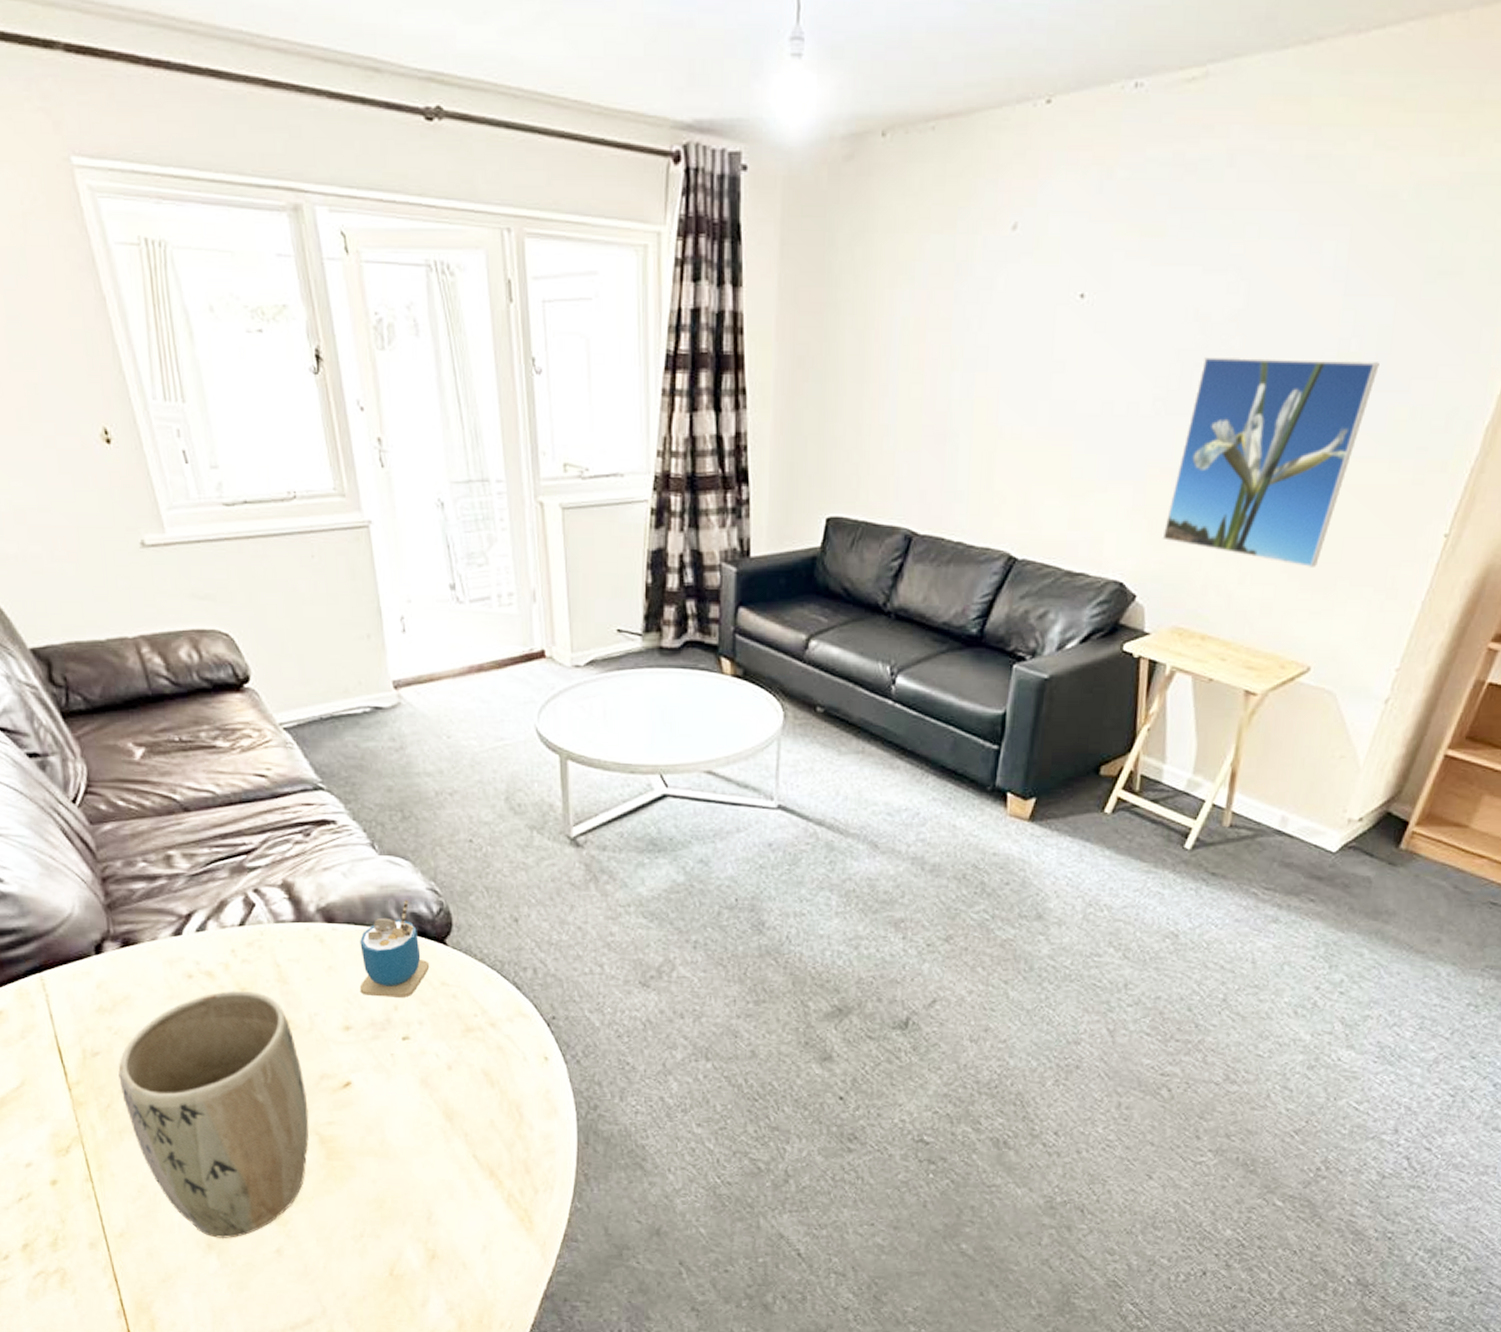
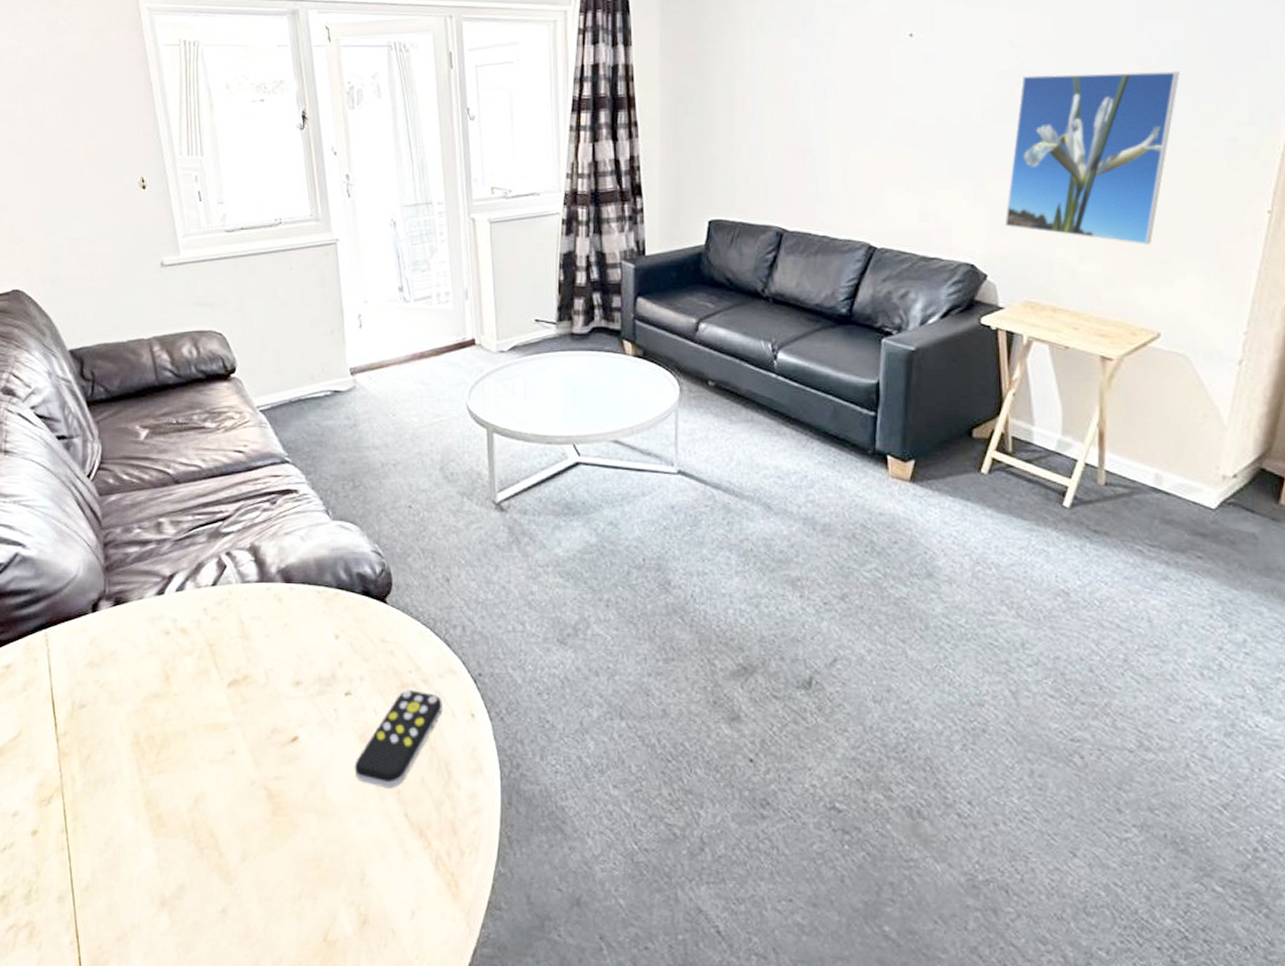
plant pot: present [118,991,309,1238] -> none [100,647,259,896]
cup: present [359,900,430,998] -> none [310,561,372,654]
remote control: none [416,1034,512,1131] -> present [354,690,442,788]

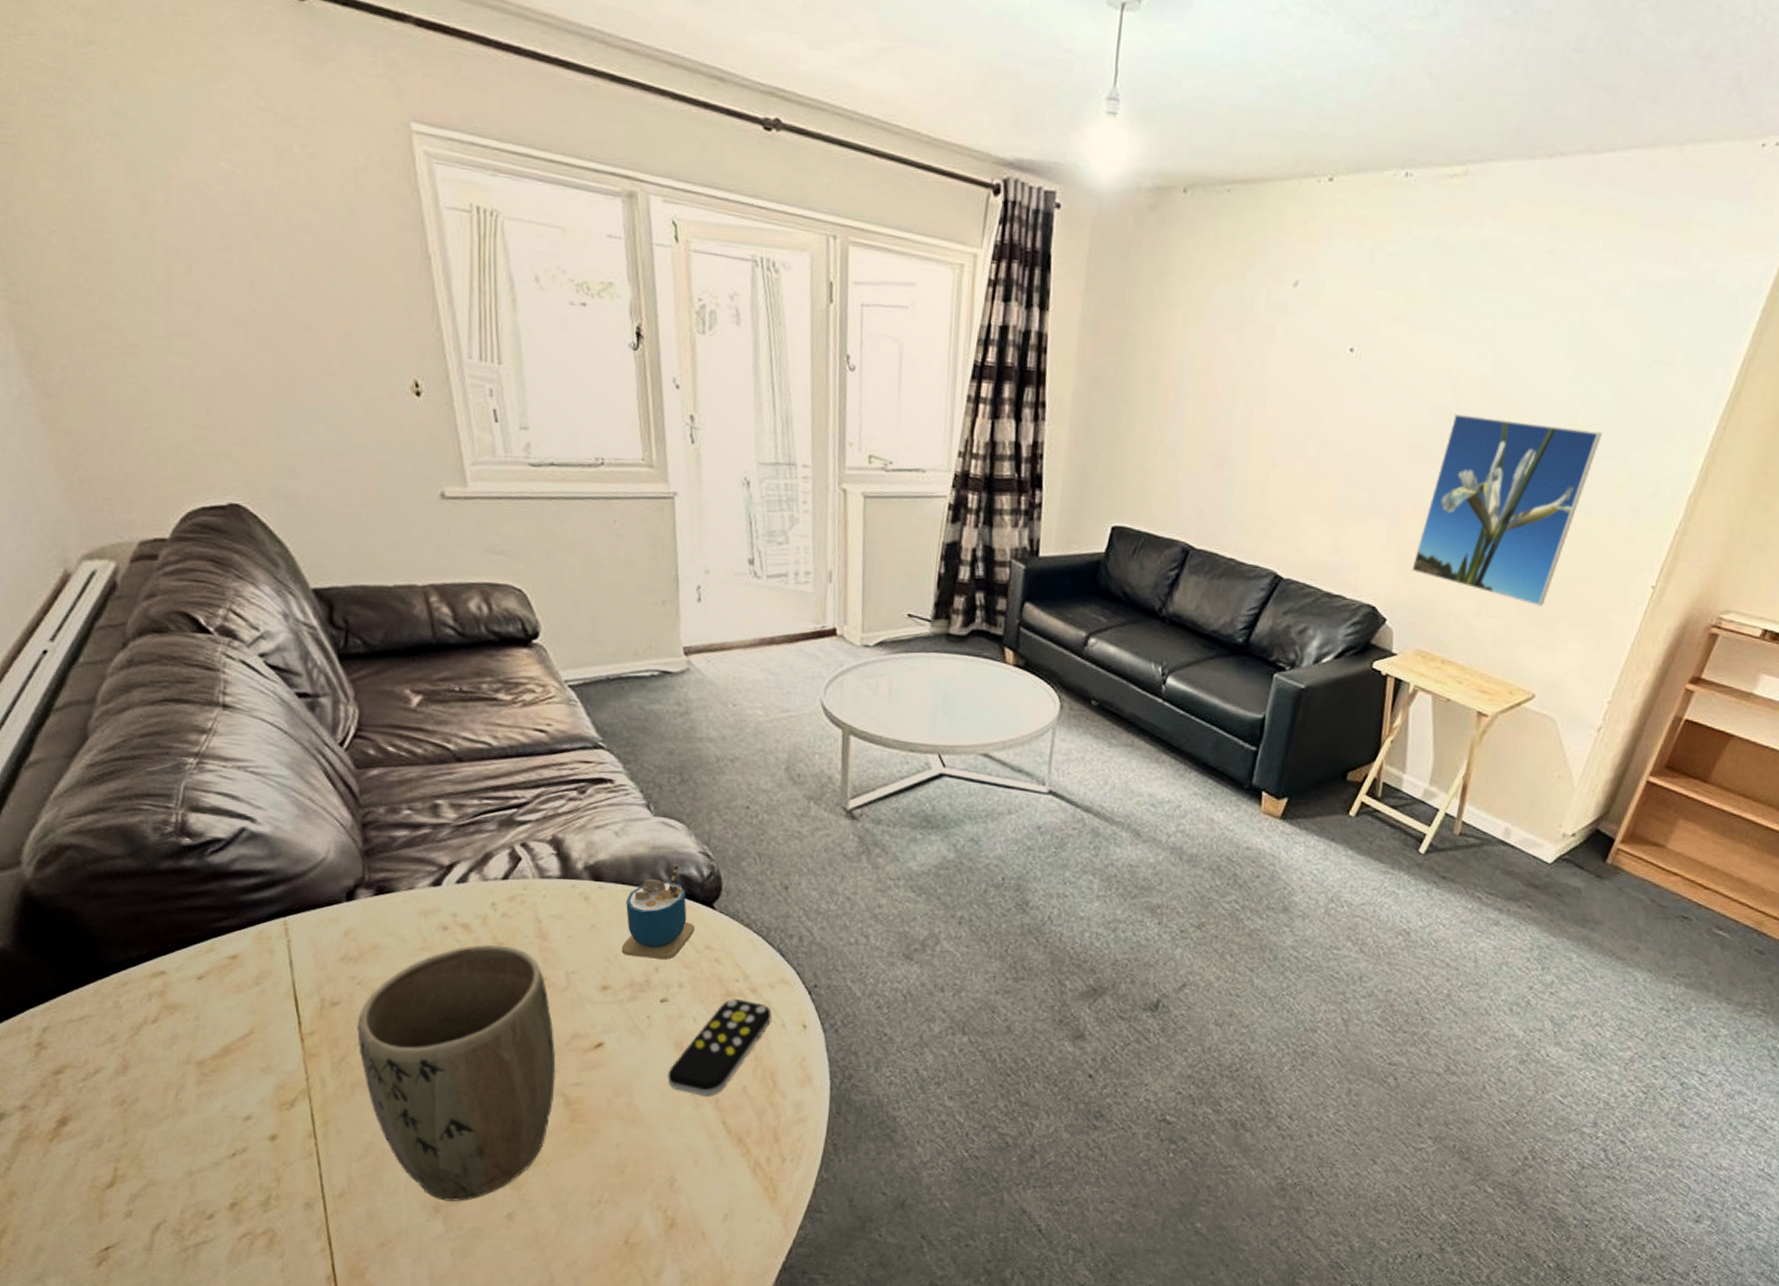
plant pot: none [100,647,259,896] -> present [357,945,556,1201]
cup: none [310,561,372,654] -> present [621,862,695,960]

